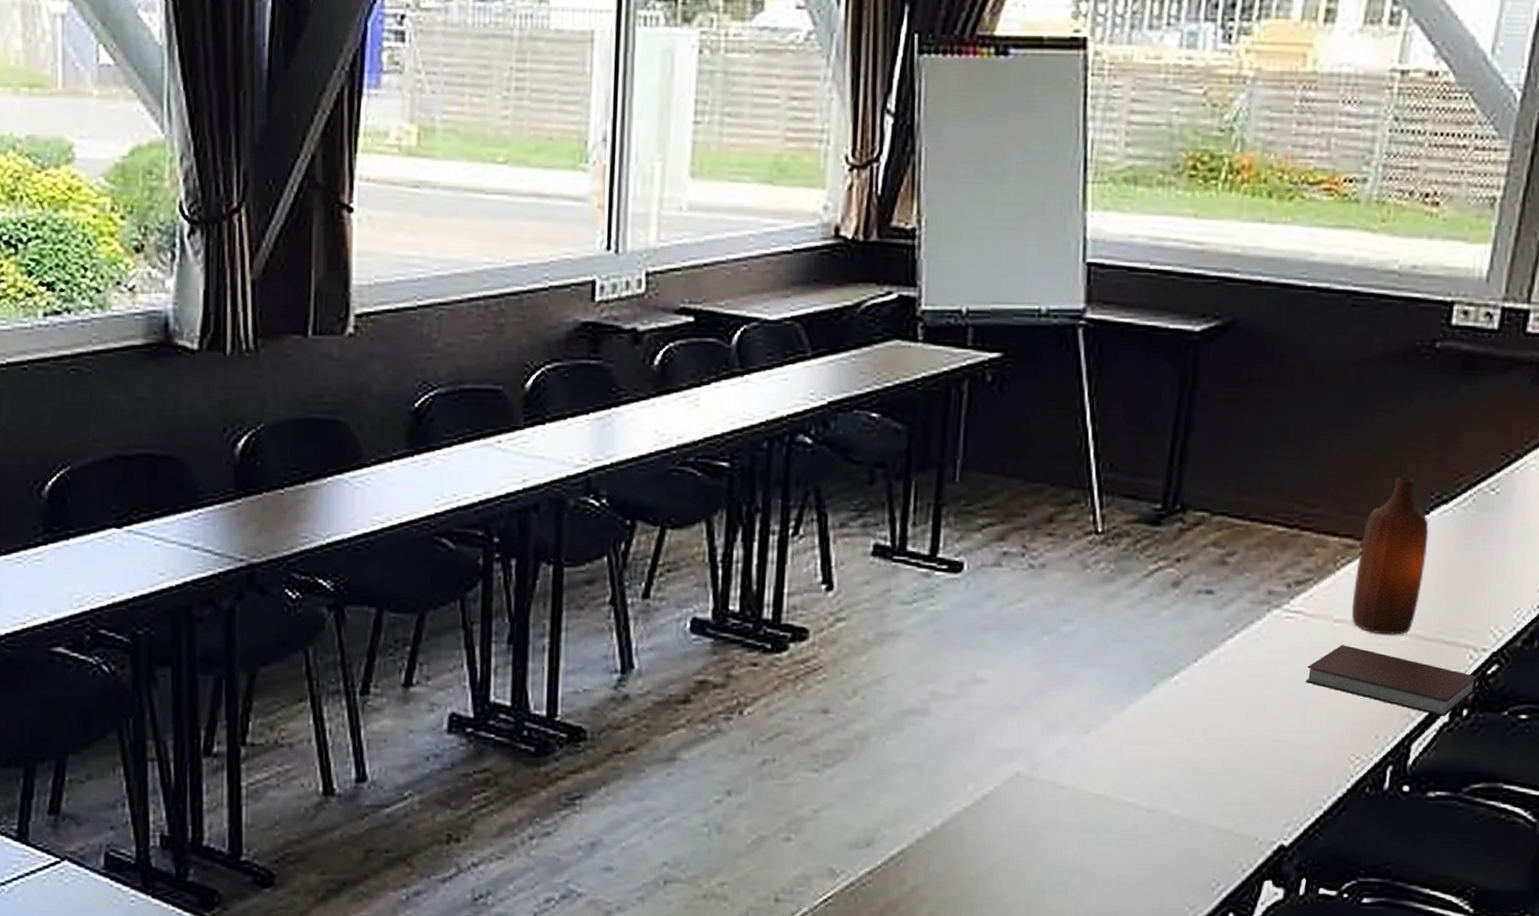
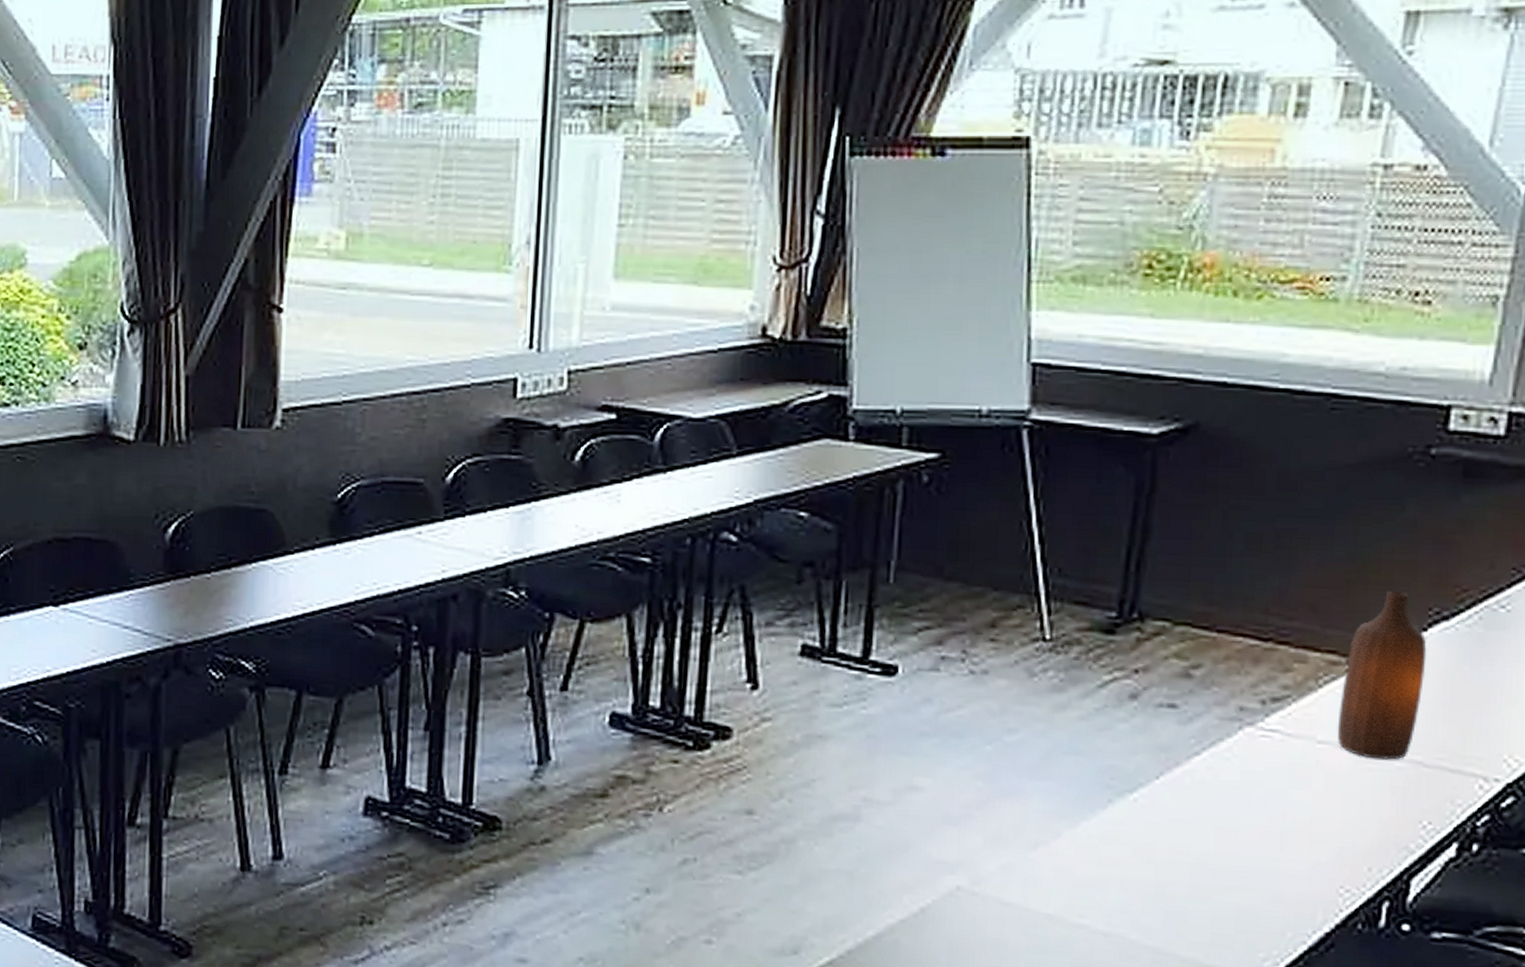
notebook: present [1305,645,1478,717] -> none [1284,768,1490,852]

